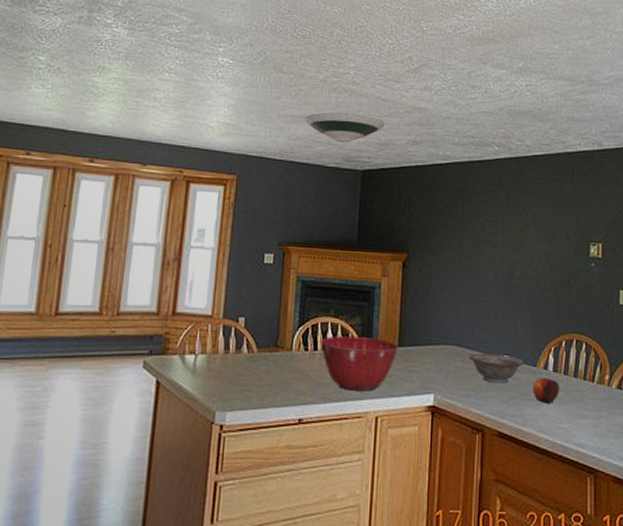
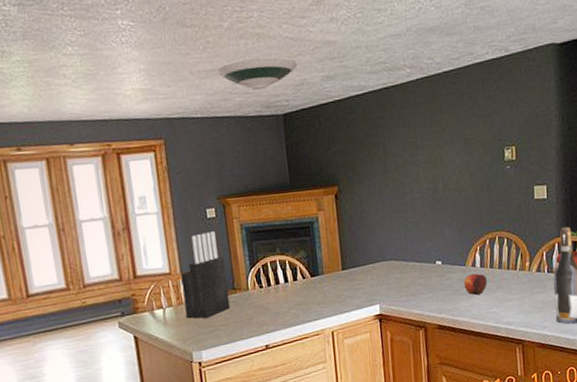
knife block: none [218,278,272,376] -> present [180,231,231,319]
mixing bowl: present [321,336,399,391] -> none [272,266,343,315]
decorative bowl: present [468,353,524,383] -> none [405,260,455,286]

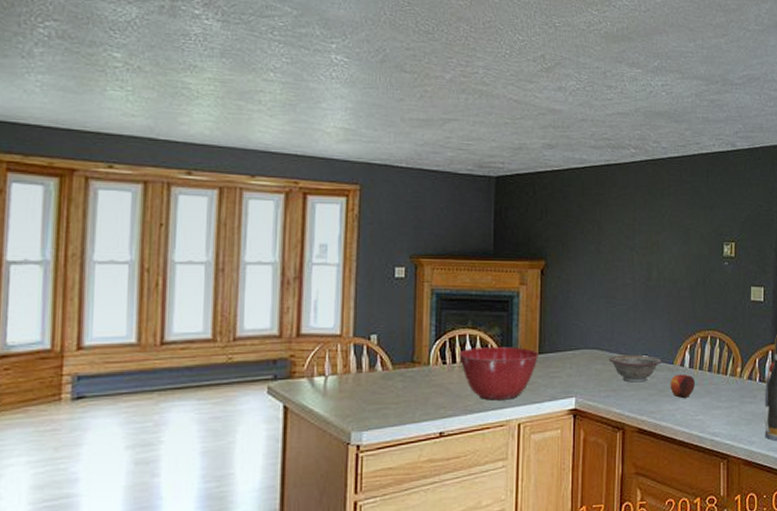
knife block: present [180,231,231,319] -> none [351,293,406,394]
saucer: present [217,58,297,90] -> none [431,115,518,148]
mixing bowl: none [272,266,343,315] -> present [459,347,540,401]
decorative bowl: none [405,260,455,286] -> present [608,354,662,383]

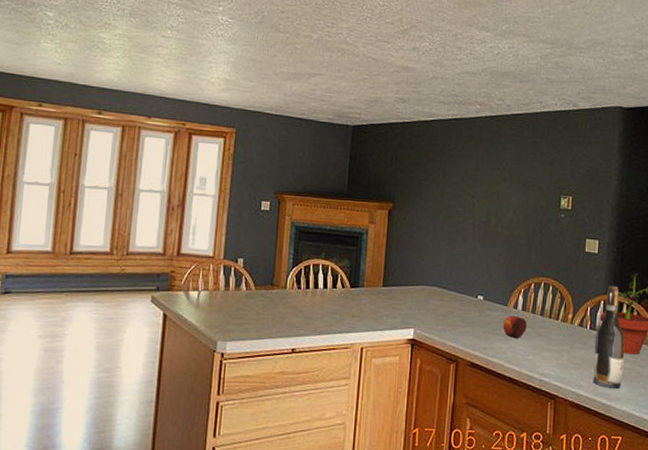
mixing bowl: present [459,347,540,401] -> none [312,276,384,326]
decorative bowl: present [608,354,662,383] -> none [446,293,496,320]

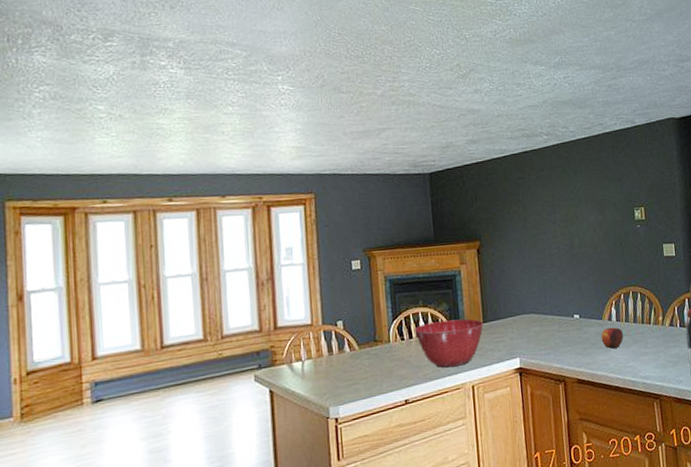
mixing bowl: none [312,276,384,326] -> present [414,319,484,368]

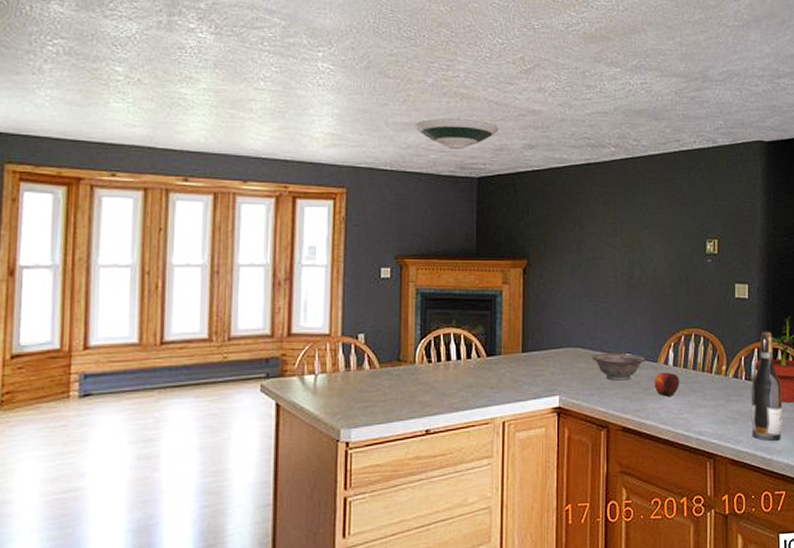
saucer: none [369,122,444,151] -> present [414,118,498,150]
mixing bowl: present [414,319,484,368] -> none [444,345,523,399]
decorative bowl: none [544,314,592,340] -> present [591,352,646,381]

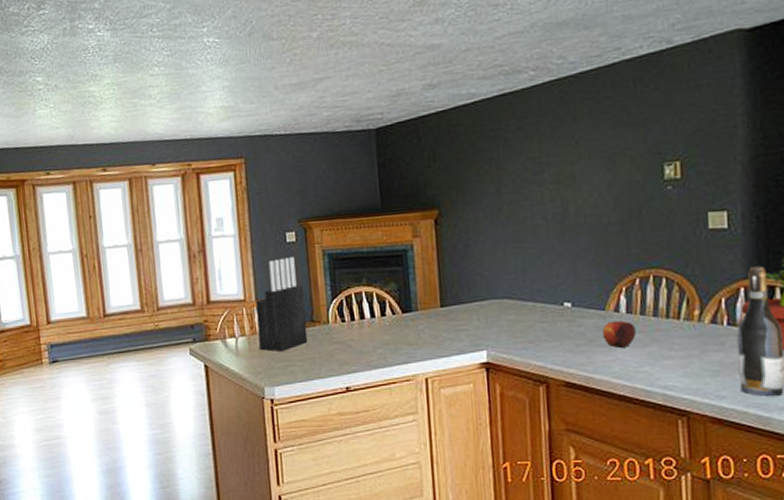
knife block: none [340,293,392,392] -> present [255,257,308,353]
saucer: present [414,118,498,150] -> none [304,67,394,104]
decorative bowl: present [591,352,646,381] -> none [522,301,590,333]

